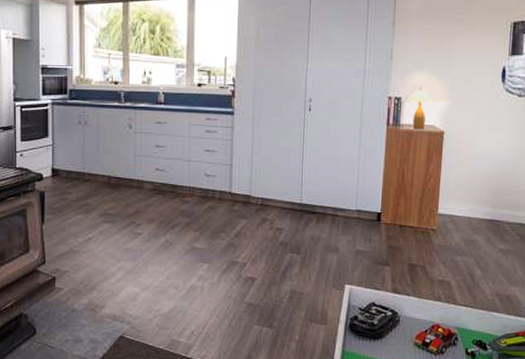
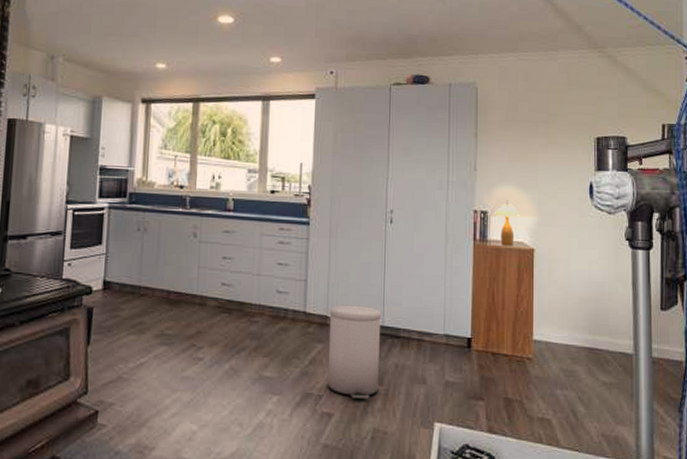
pedal bin: none [250,185,300,266] -> present [327,304,382,400]

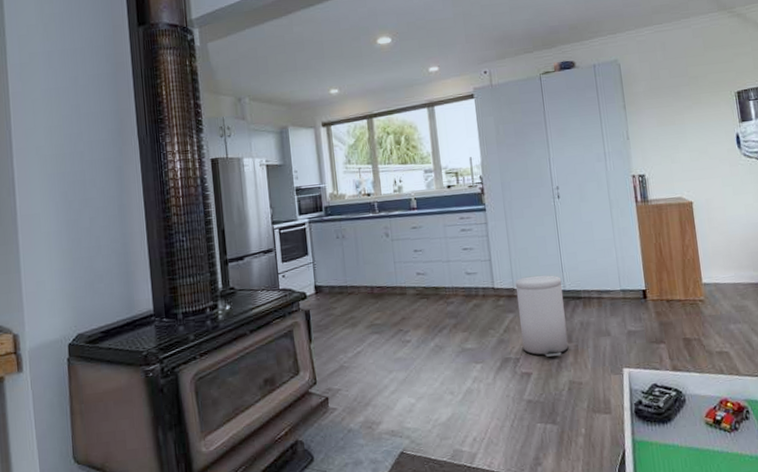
table lamp: present [494,201,521,246] -> none [651,163,676,203]

